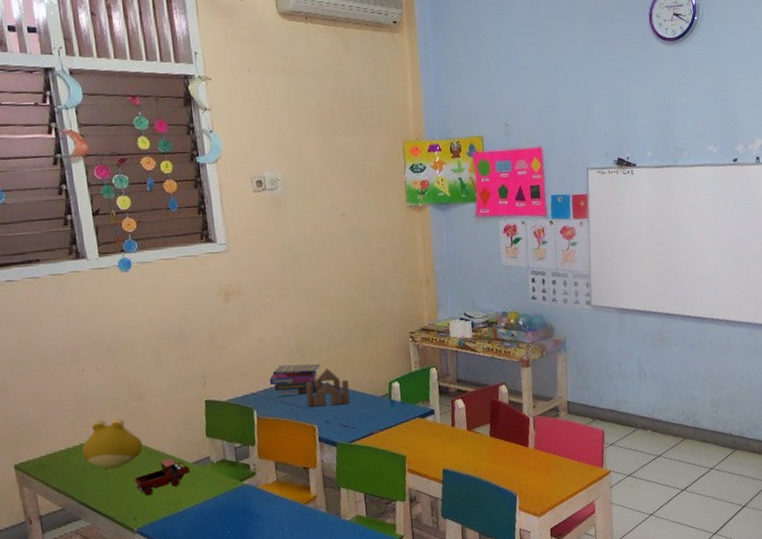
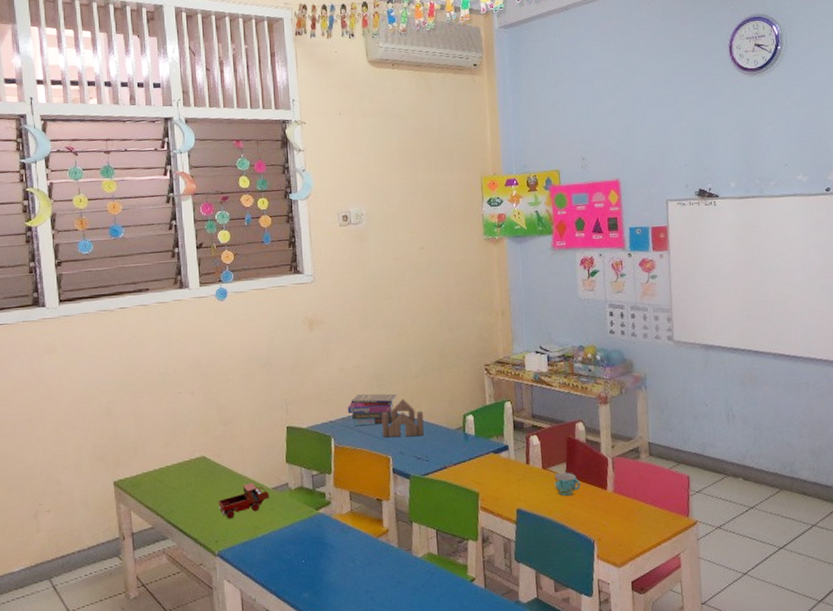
plush toy: present [82,417,143,470] -> none [173,440,227,491]
cup: none [478,432,504,455] -> present [553,472,581,497]

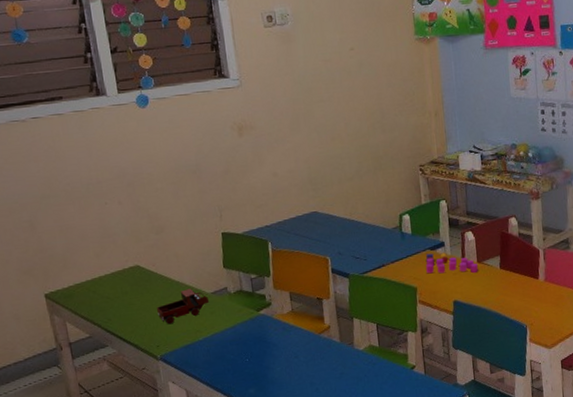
books: present [347,393,398,426] -> none [282,196,333,229]
building blocks: present [381,399,424,438] -> none [317,201,362,239]
toy blocks: none [489,456,543,481] -> present [426,253,478,274]
cup: present [553,472,581,497] -> none [488,264,514,287]

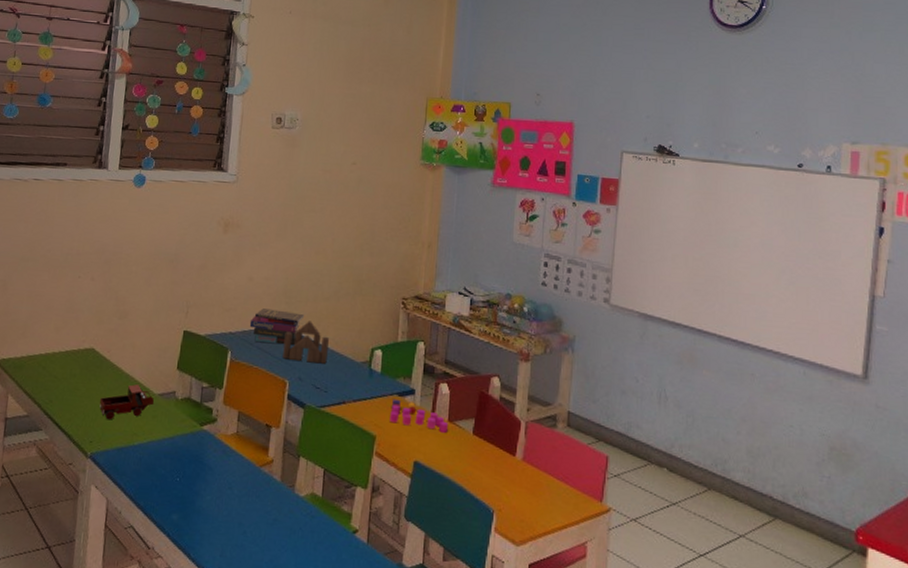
books: none [282,196,333,229] -> present [249,308,305,346]
building blocks: none [317,201,362,239] -> present [283,321,329,364]

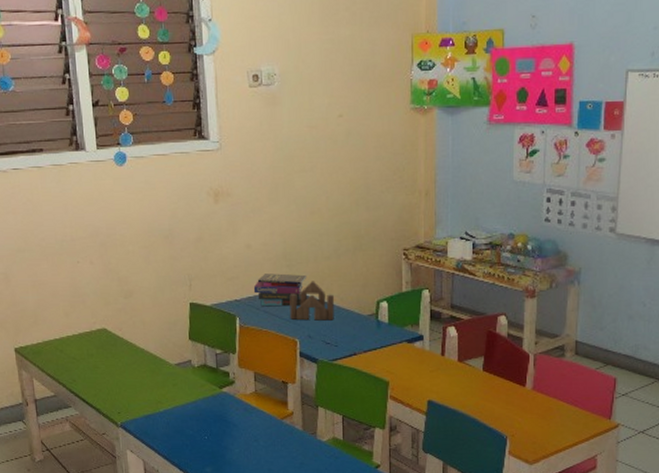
toy truck: present [99,384,155,420] -> none [121,358,173,392]
toy blocks: present [390,399,448,434] -> none [401,346,458,373]

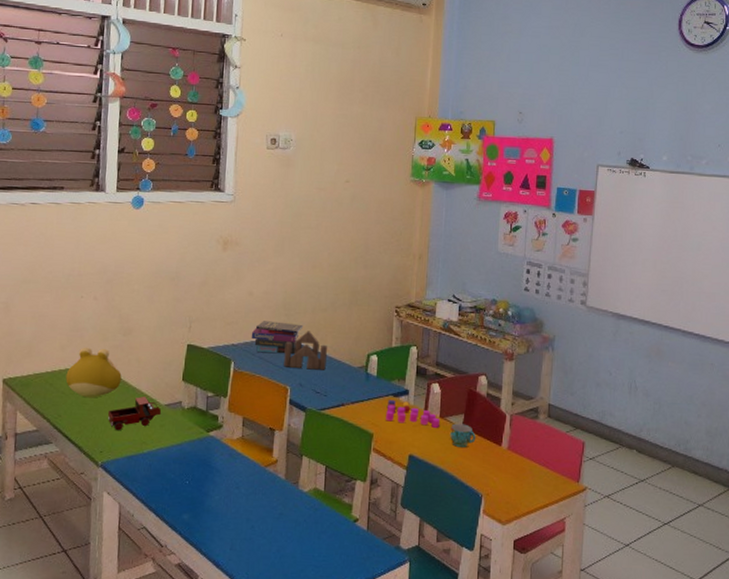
plush toy: none [74,312,129,362] -> present [65,347,122,398]
toy truck: none [121,358,173,392] -> present [108,397,162,431]
toy blocks: none [401,346,458,373] -> present [386,399,440,429]
cup: none [469,366,498,391] -> present [449,423,476,448]

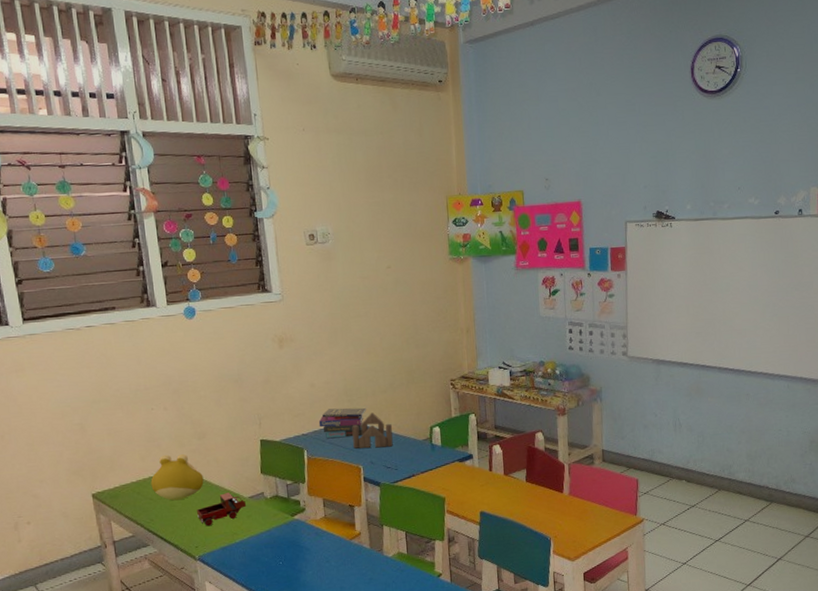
toy blocks: present [386,399,440,429] -> none [454,465,505,486]
cup: present [449,423,476,448] -> none [514,477,539,500]

